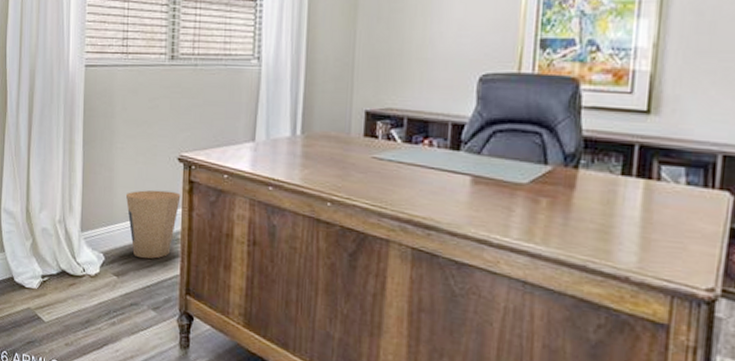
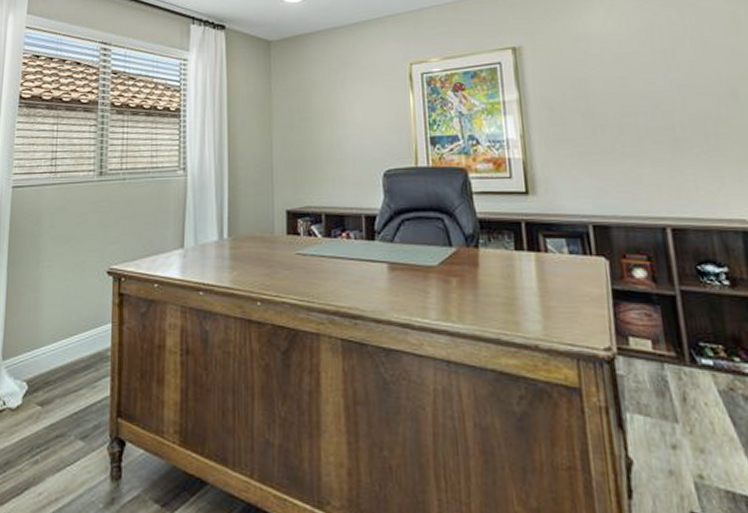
trash can: present [126,190,181,259] -> none [53,306,111,383]

